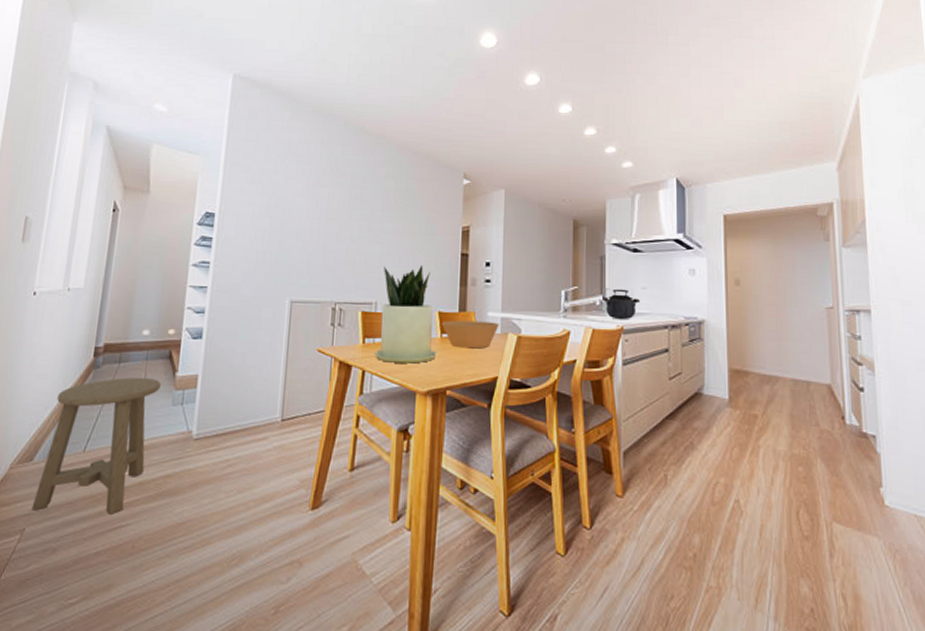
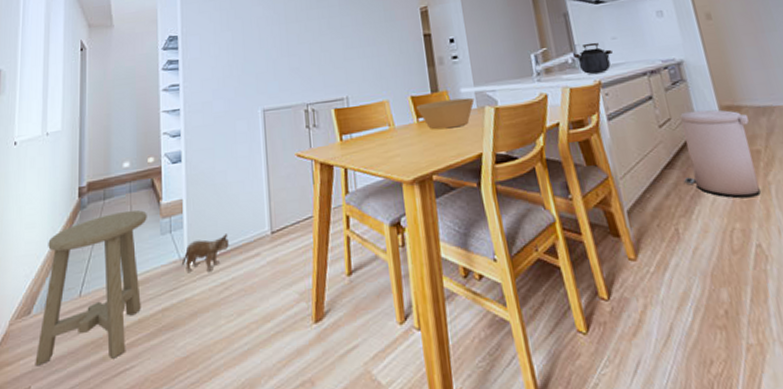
cat: none [188,414,239,447] -> present [181,233,229,274]
planter: present [374,264,437,364] -> none [349,52,416,156]
pedal bin: none [681,369,753,457] -> present [680,109,760,199]

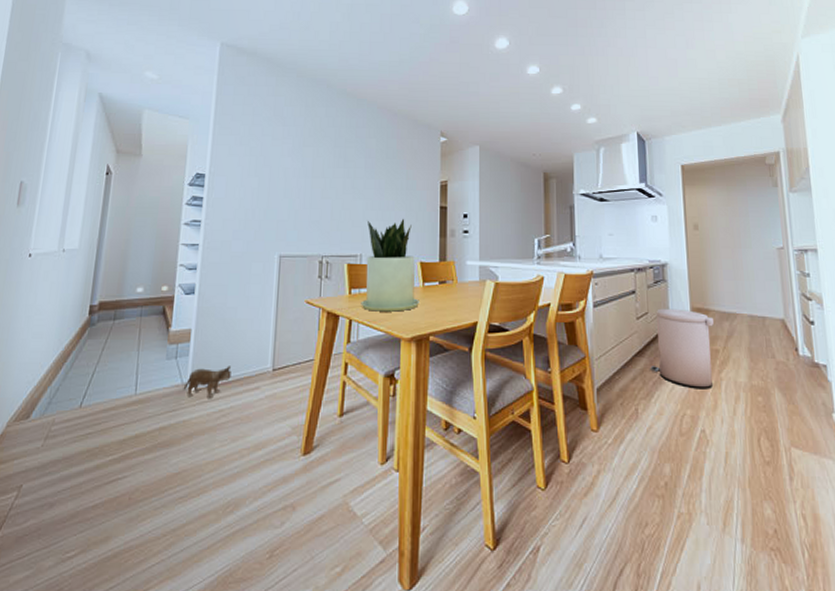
stool: present [35,210,147,367] -> none [28,333,155,468]
planter: none [349,52,416,156] -> present [361,218,419,312]
bowl: present [416,97,475,130] -> none [424,269,478,296]
kettle: present [574,42,612,75] -> none [573,236,607,265]

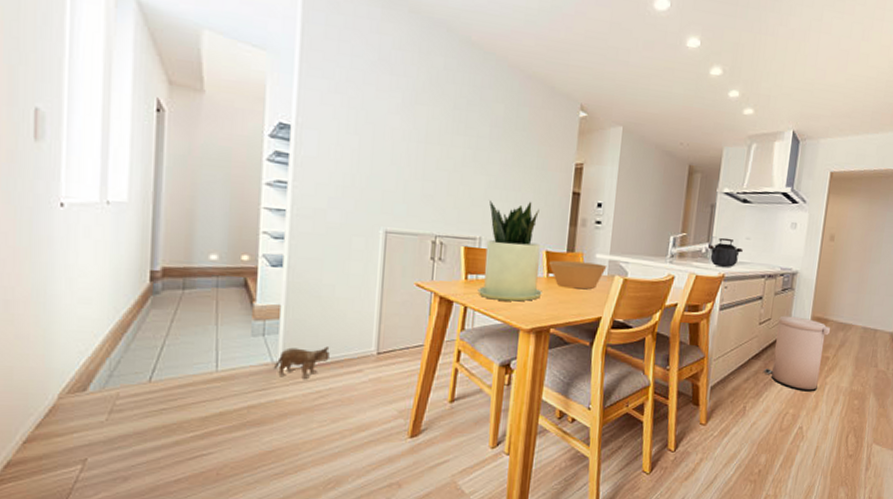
bowl: none [424,269,478,296] -> present [549,260,607,290]
kettle: none [573,236,607,265] -> present [708,237,743,268]

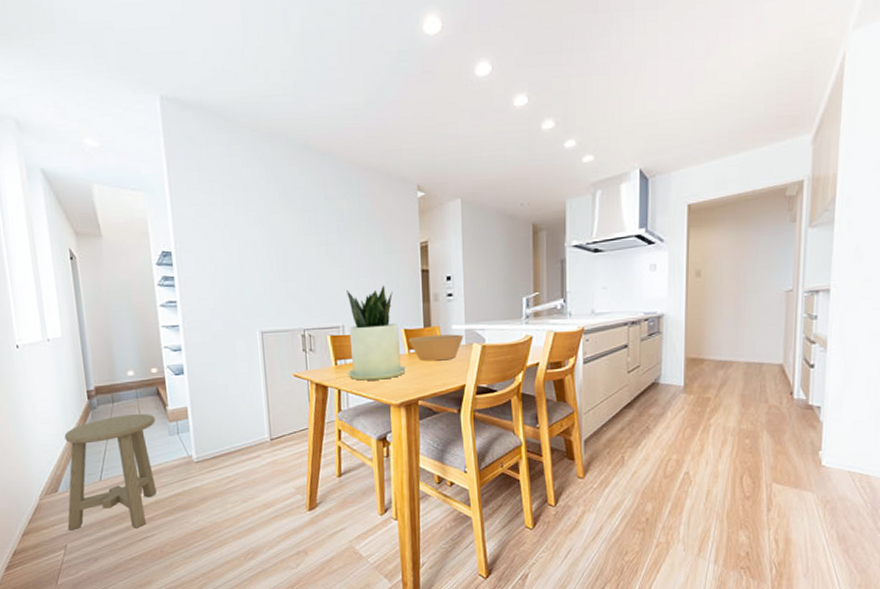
stool: none [92,305,237,444] -> present [64,413,157,531]
cat: present [273,346,330,379] -> none [190,438,232,468]
kettle: present [708,237,743,268] -> none [564,290,600,322]
pedal bin: present [762,315,830,392] -> none [637,360,707,436]

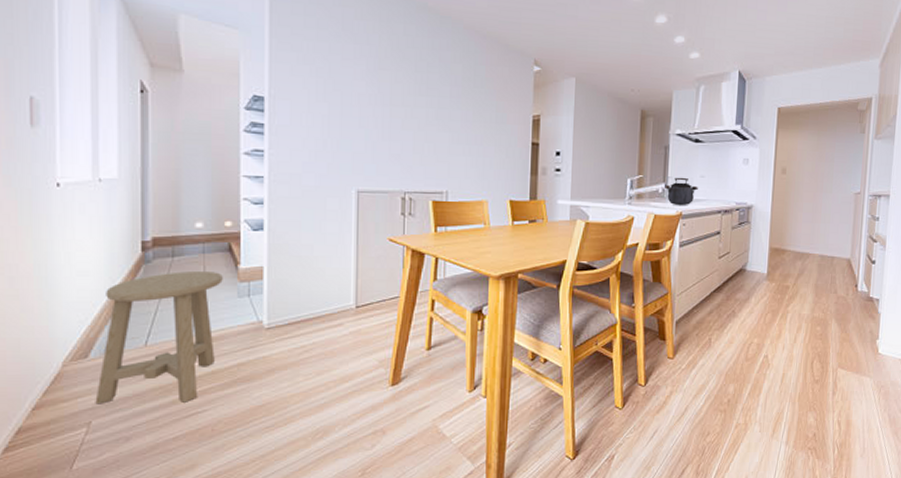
planter: present [347,285,406,381] -> none [447,154,508,250]
bowl: present [409,334,464,362] -> none [513,208,569,235]
kettle: none [564,290,600,322] -> present [665,177,698,206]

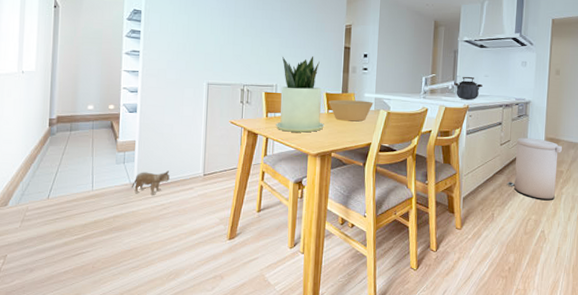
stool: present [95,270,223,405] -> none [10,142,106,244]
cat: none [259,303,311,335] -> present [131,170,170,195]
planter: none [447,154,508,250] -> present [275,55,324,133]
bowl: none [513,208,569,235] -> present [329,99,374,122]
pedal bin: none [725,248,788,321] -> present [506,137,562,201]

